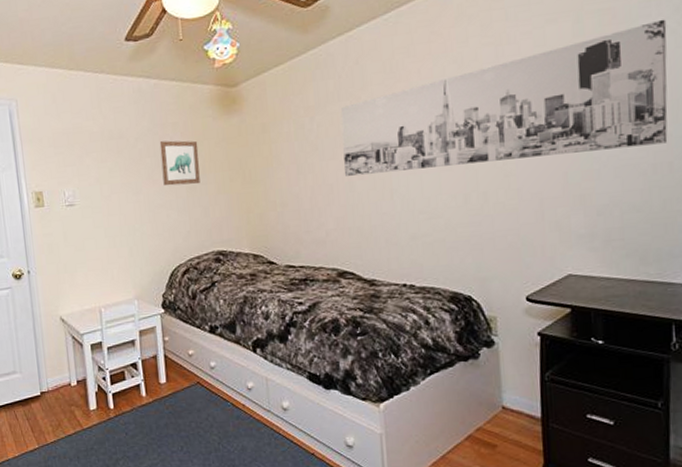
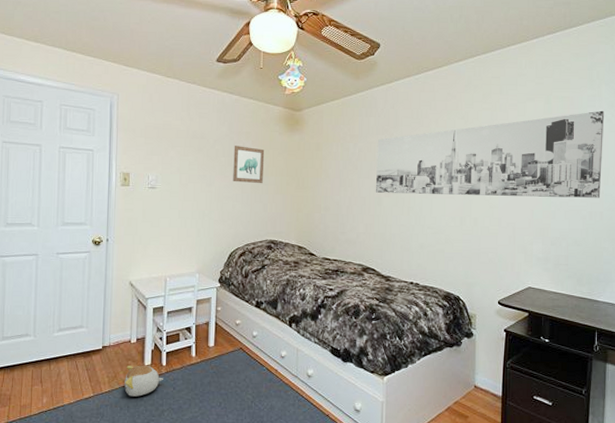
plush toy: none [70,409,113,446] -> present [124,365,163,397]

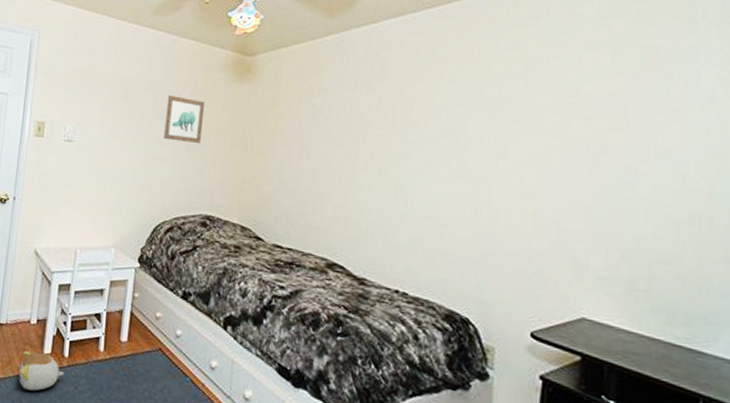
wall art: present [375,110,605,198] -> none [349,66,716,196]

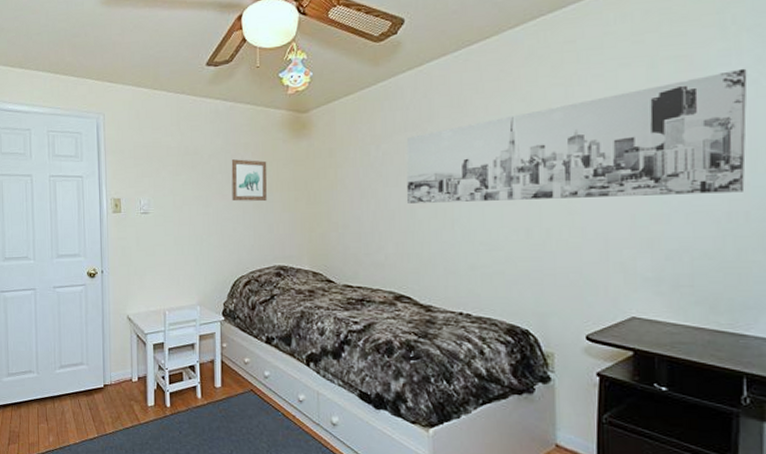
plush toy: present [19,351,64,391] -> none [128,405,168,440]
wall art: none [349,66,716,196] -> present [406,68,748,203]

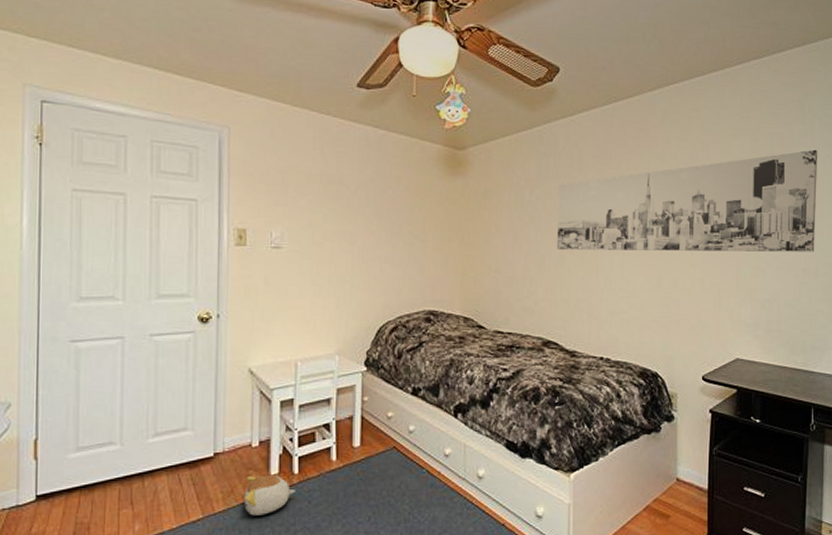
plush toy: none [128,405,168,440] -> present [244,474,295,516]
wall art: present [231,159,268,202] -> none [380,193,420,241]

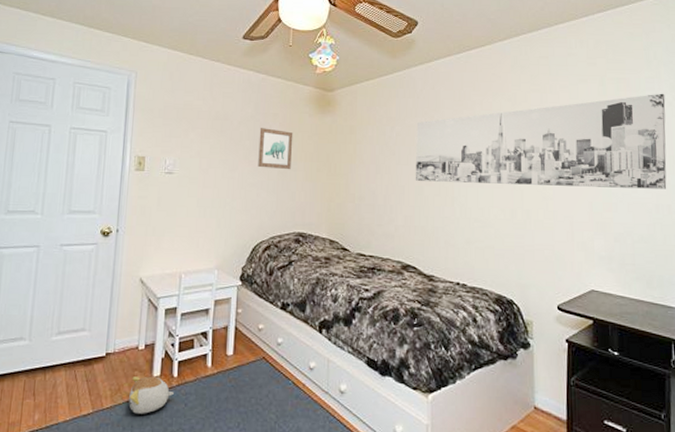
wall art: none [380,193,420,241] -> present [258,128,293,170]

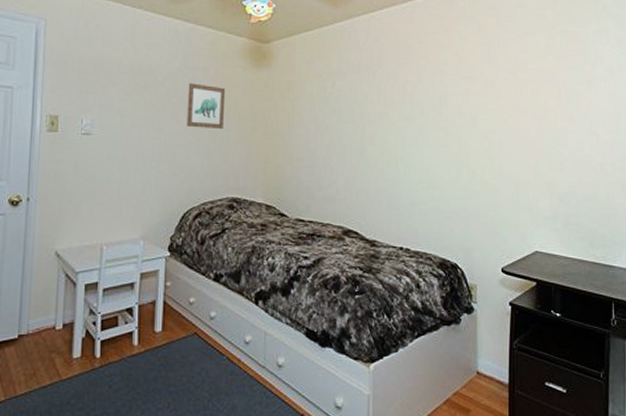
plush toy: present [129,376,174,414] -> none [46,358,96,399]
wall art: present [415,93,667,189] -> none [357,47,613,147]

